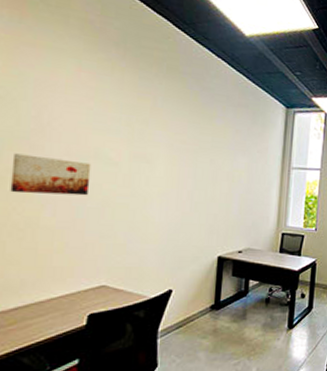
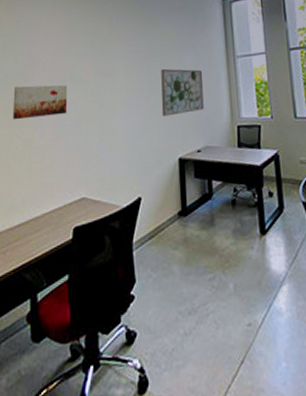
wall art: none [205,165,255,215] -> present [161,68,204,117]

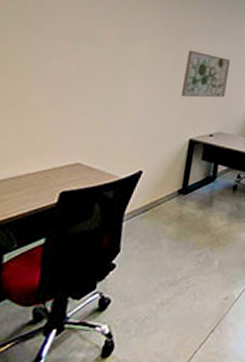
wall art: present [12,85,68,120] -> none [8,34,83,75]

